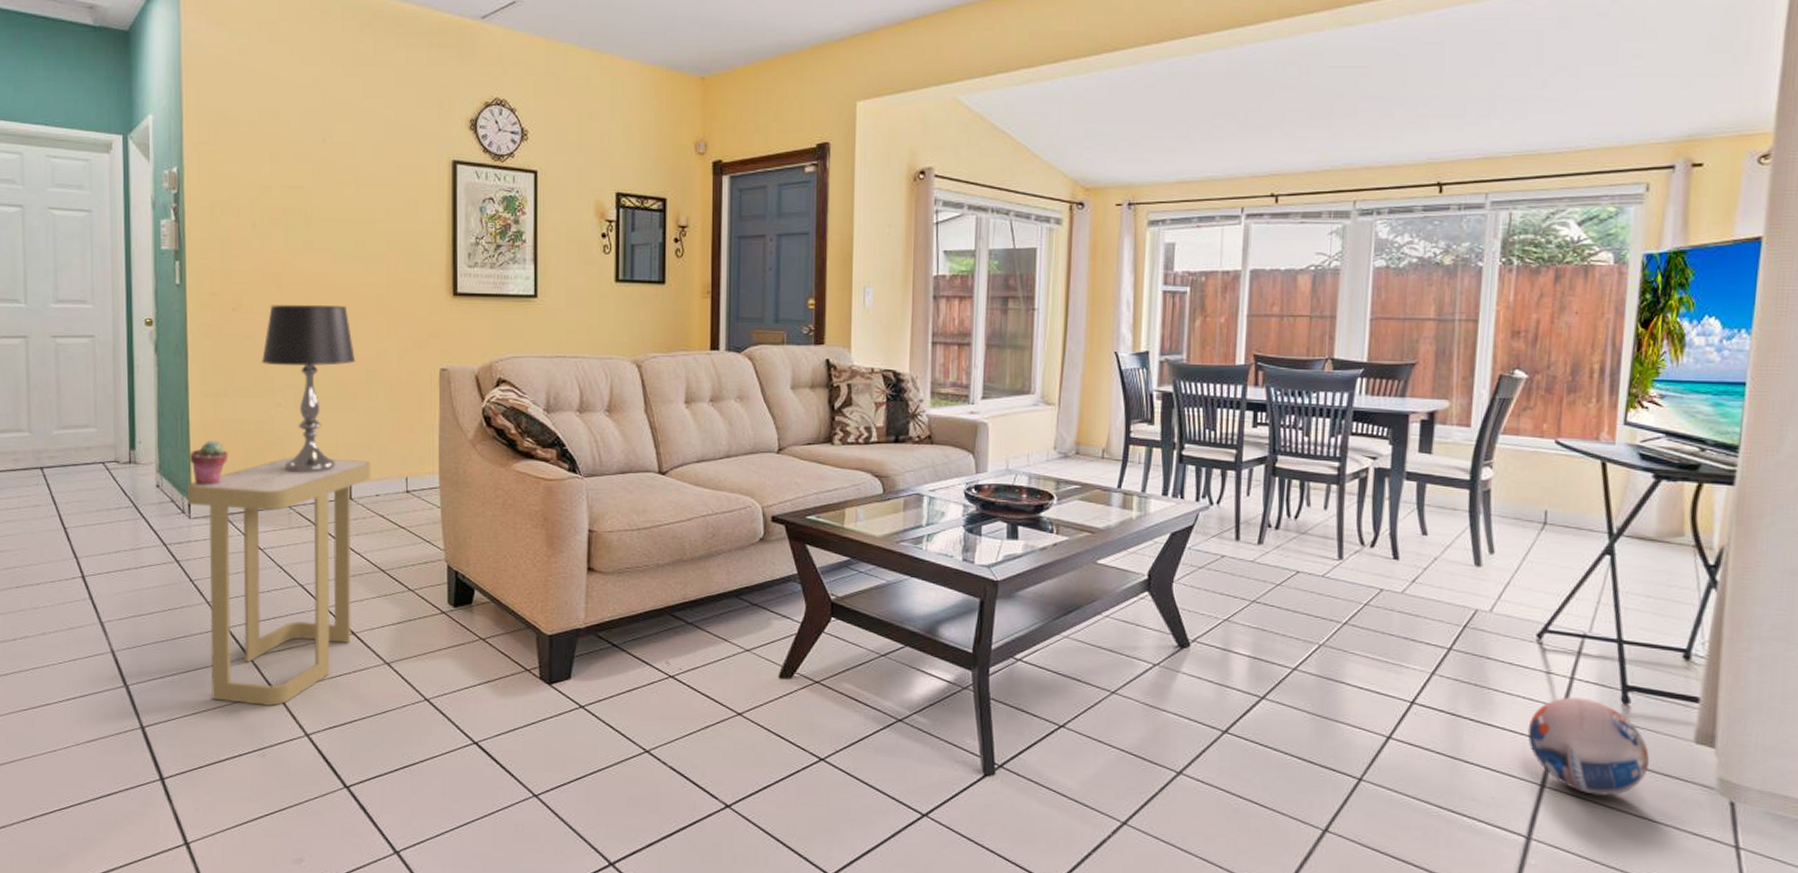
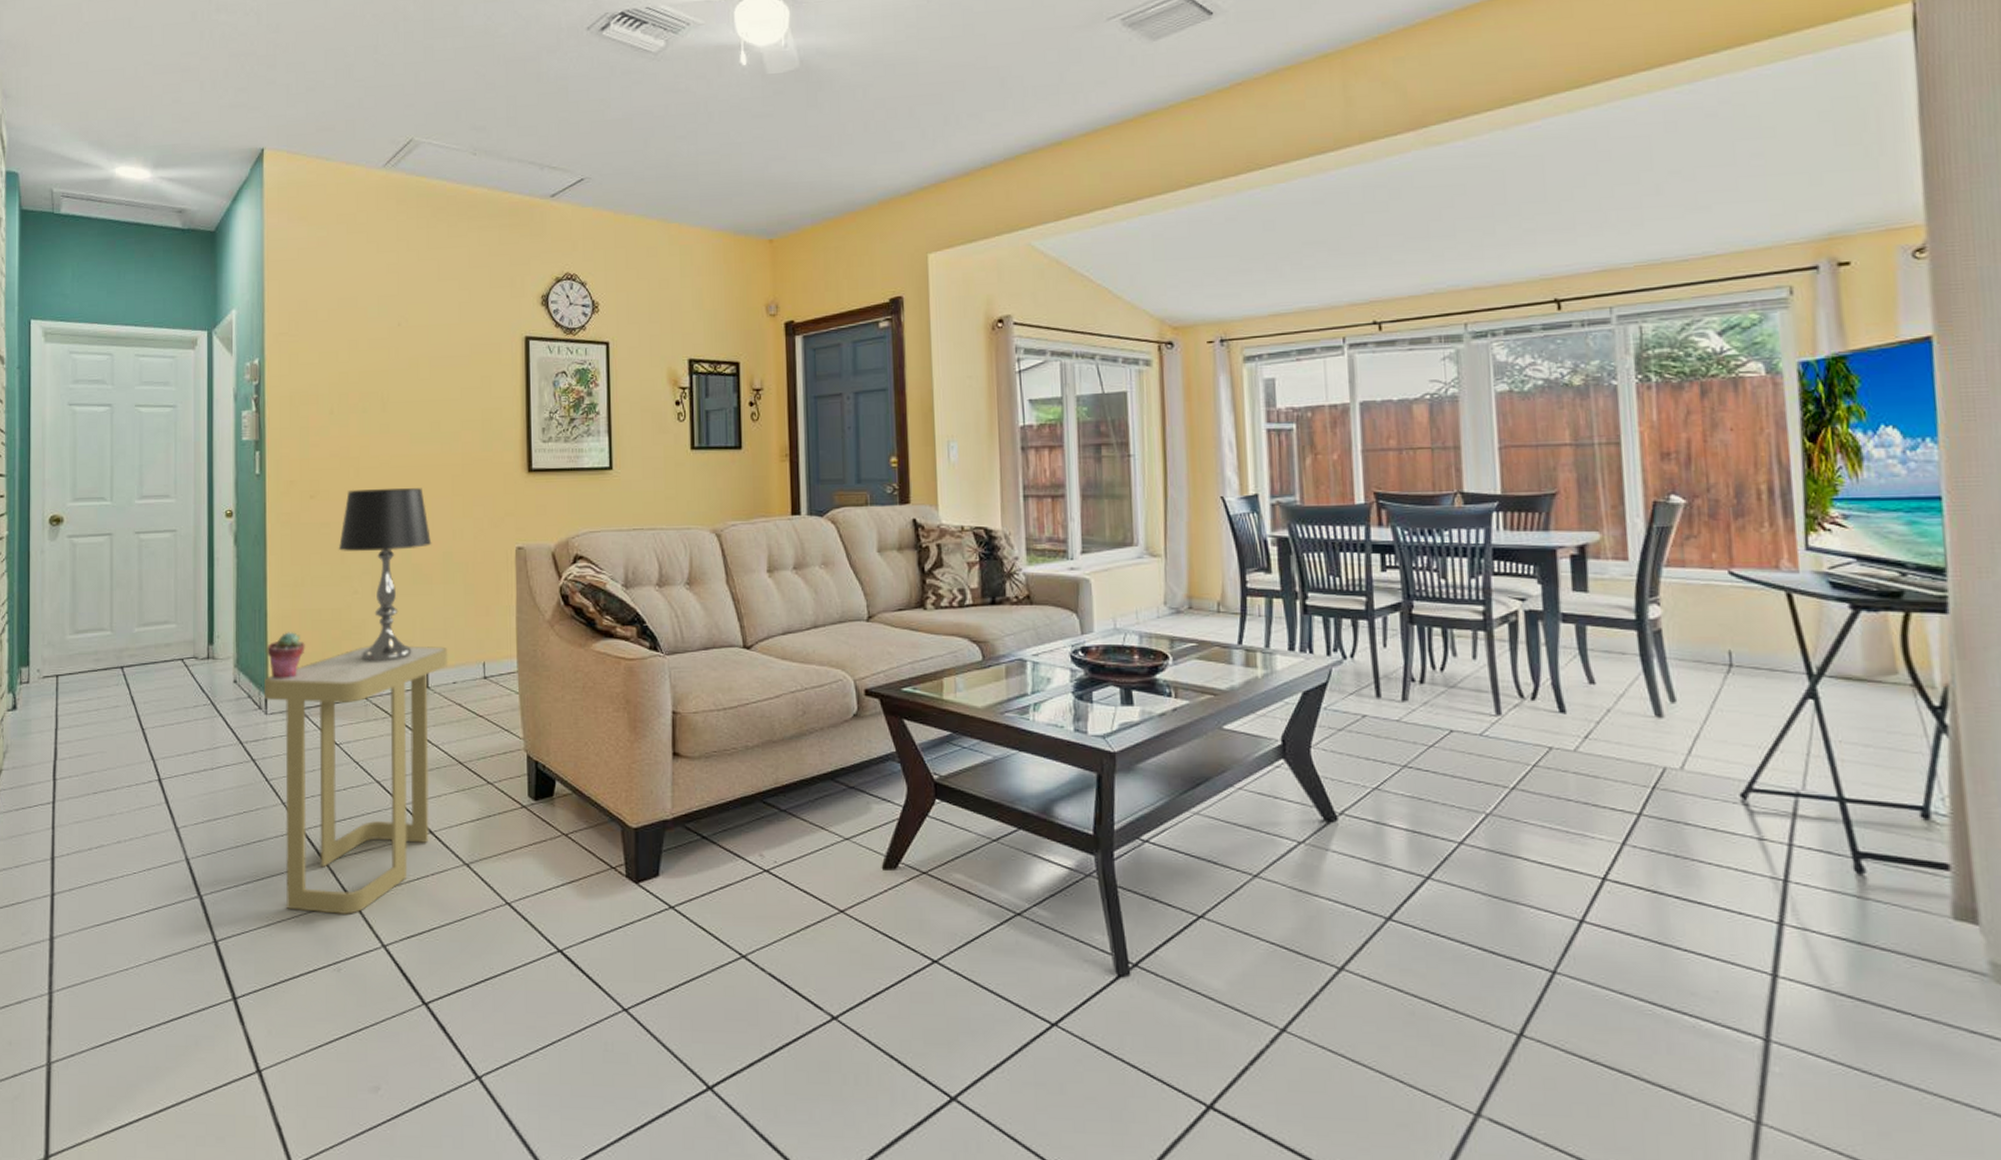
ball: present [1527,697,1649,797] -> none [1746,867,1901,988]

